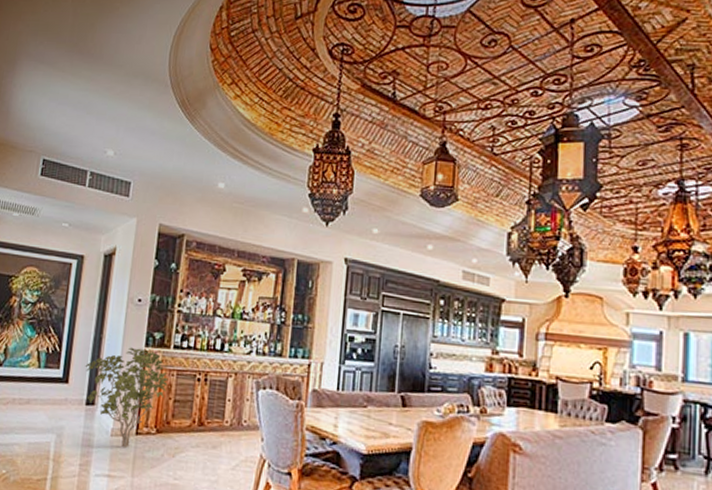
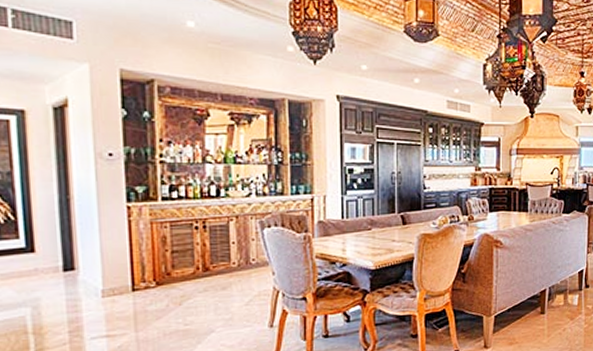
shrub: present [85,347,168,447] -> none [53,205,161,306]

